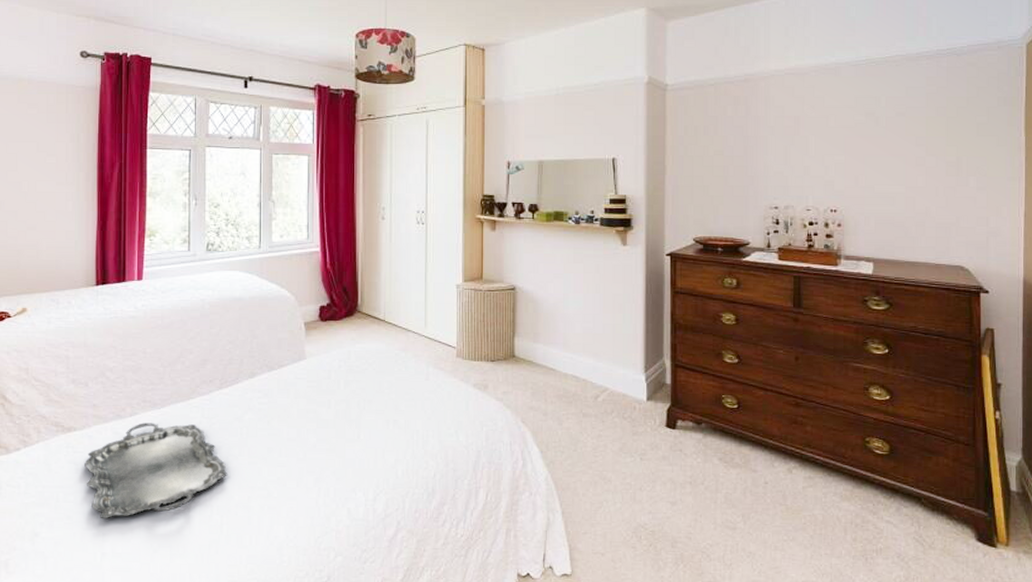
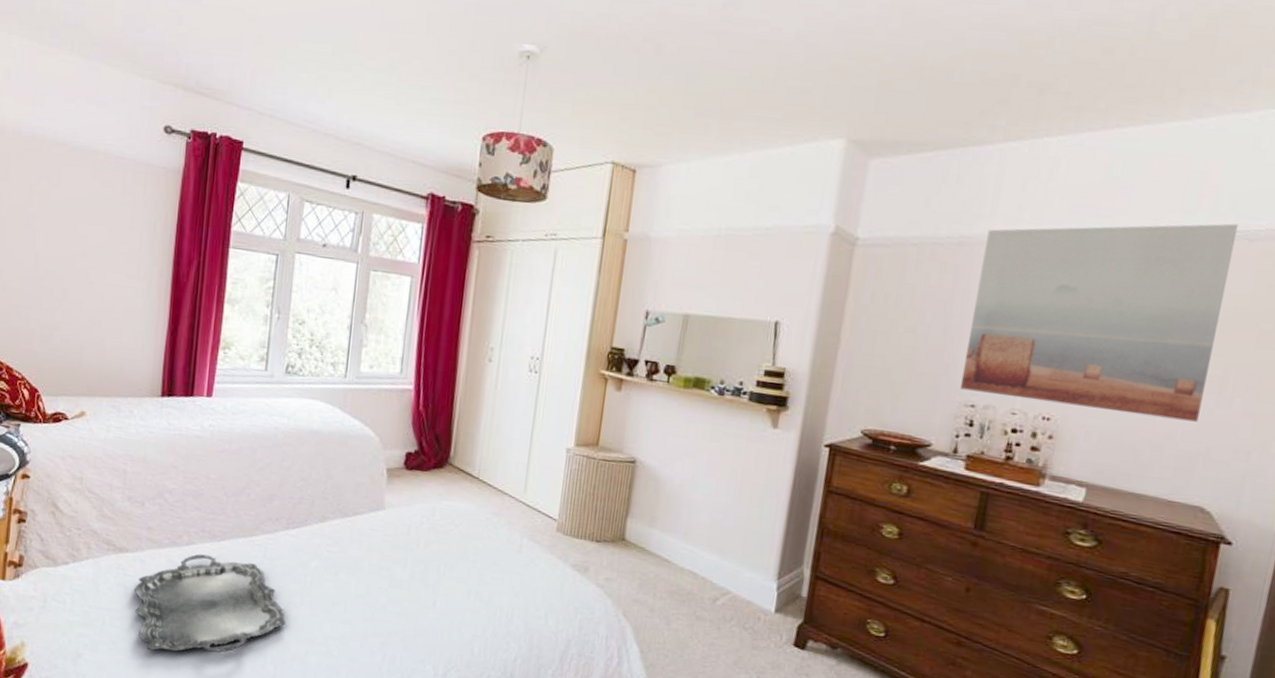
wall art: none [764,44,948,199] -> present [959,223,1239,422]

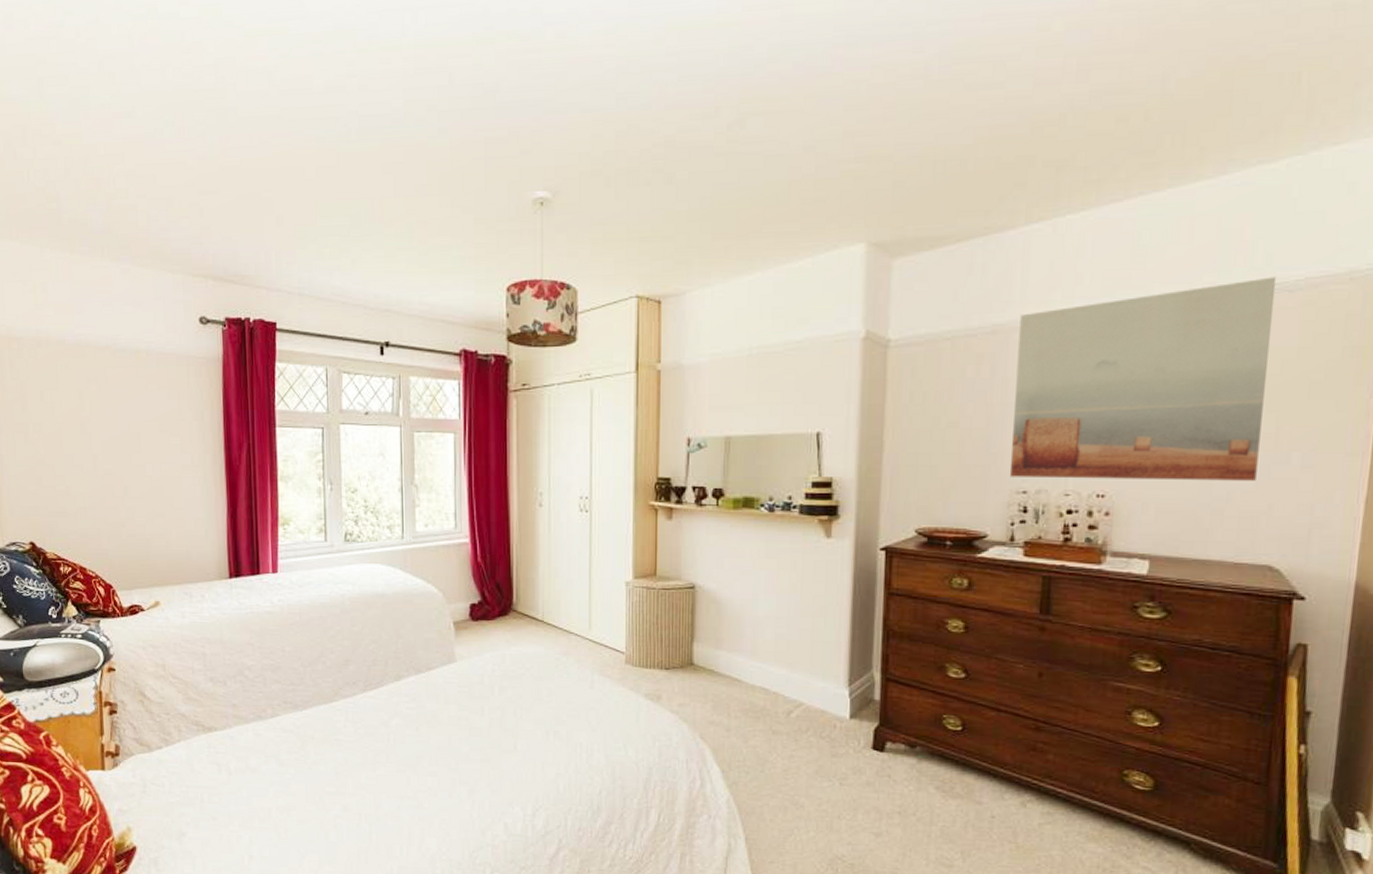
serving tray: present [133,554,286,653] -> none [226,724,375,822]

